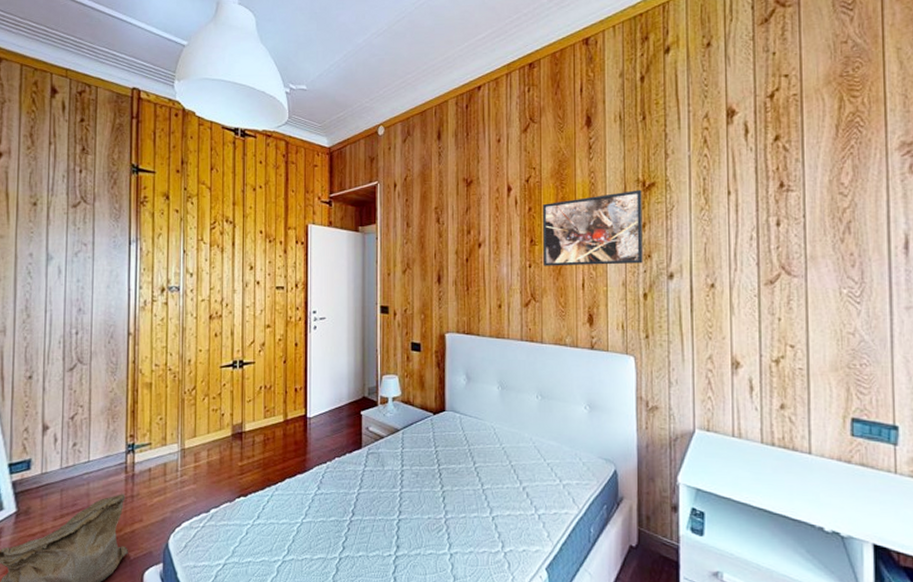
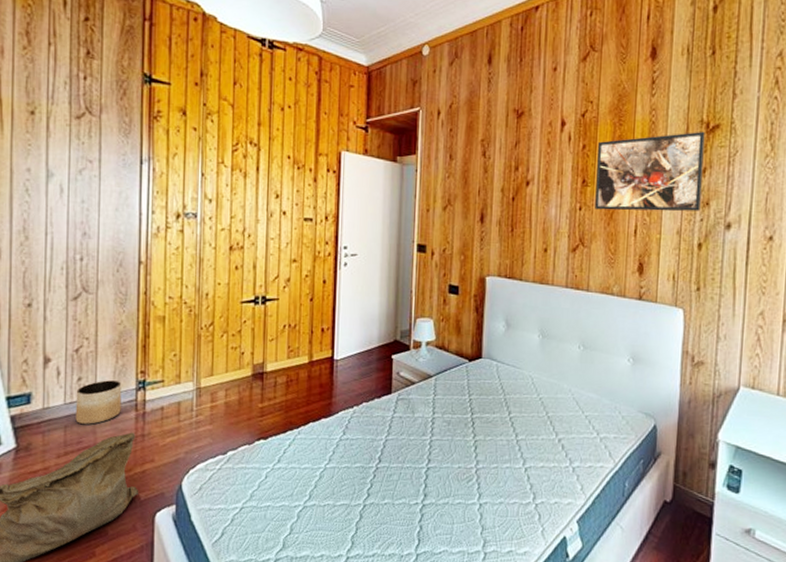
planter: none [71,445,113,488] -> present [75,380,122,425]

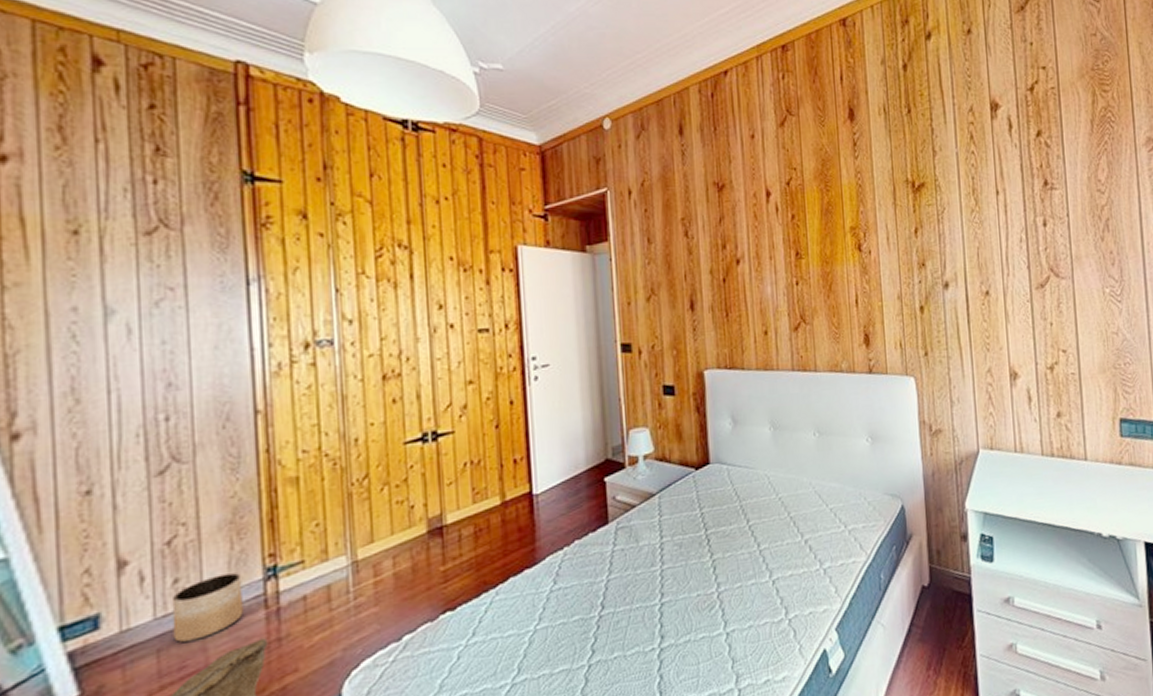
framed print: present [595,131,705,212] -> none [807,190,917,283]

